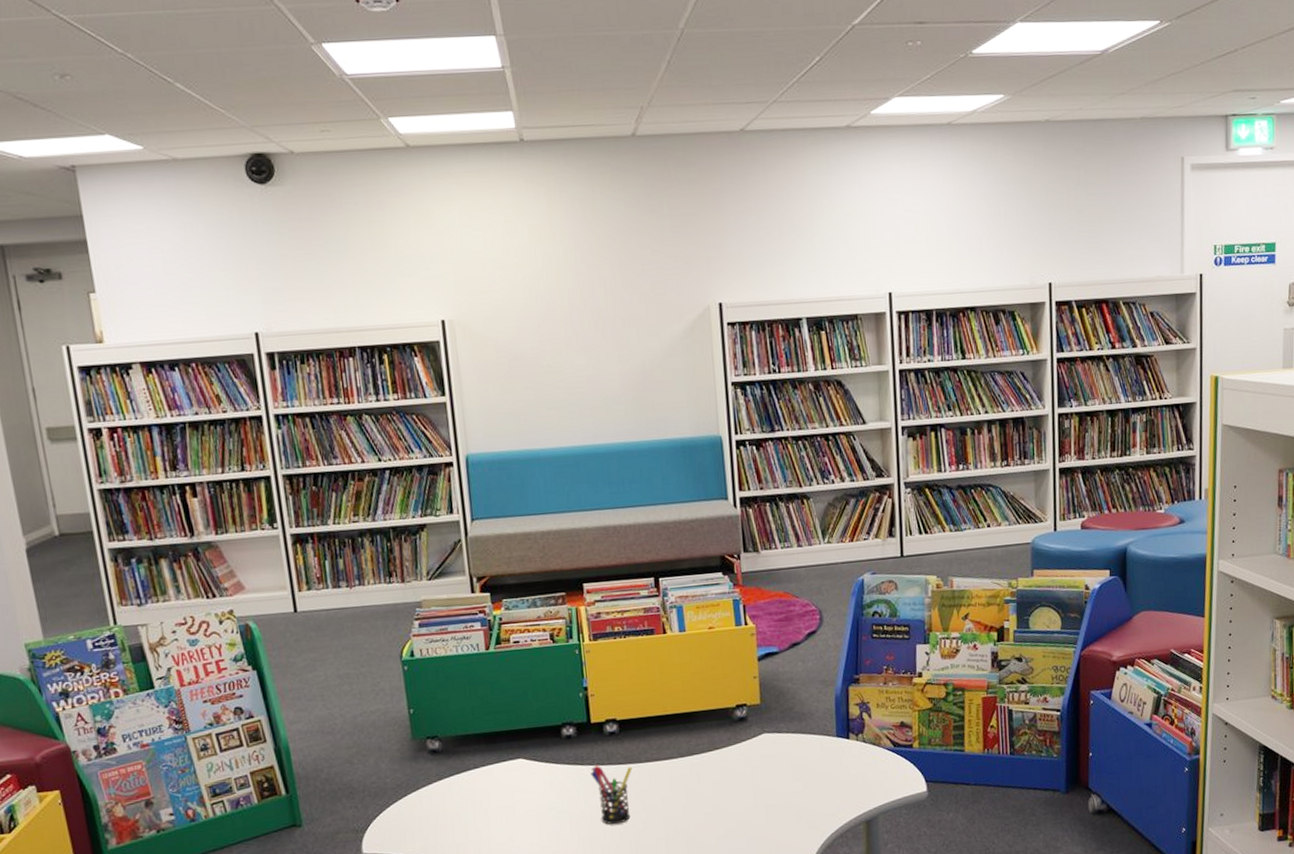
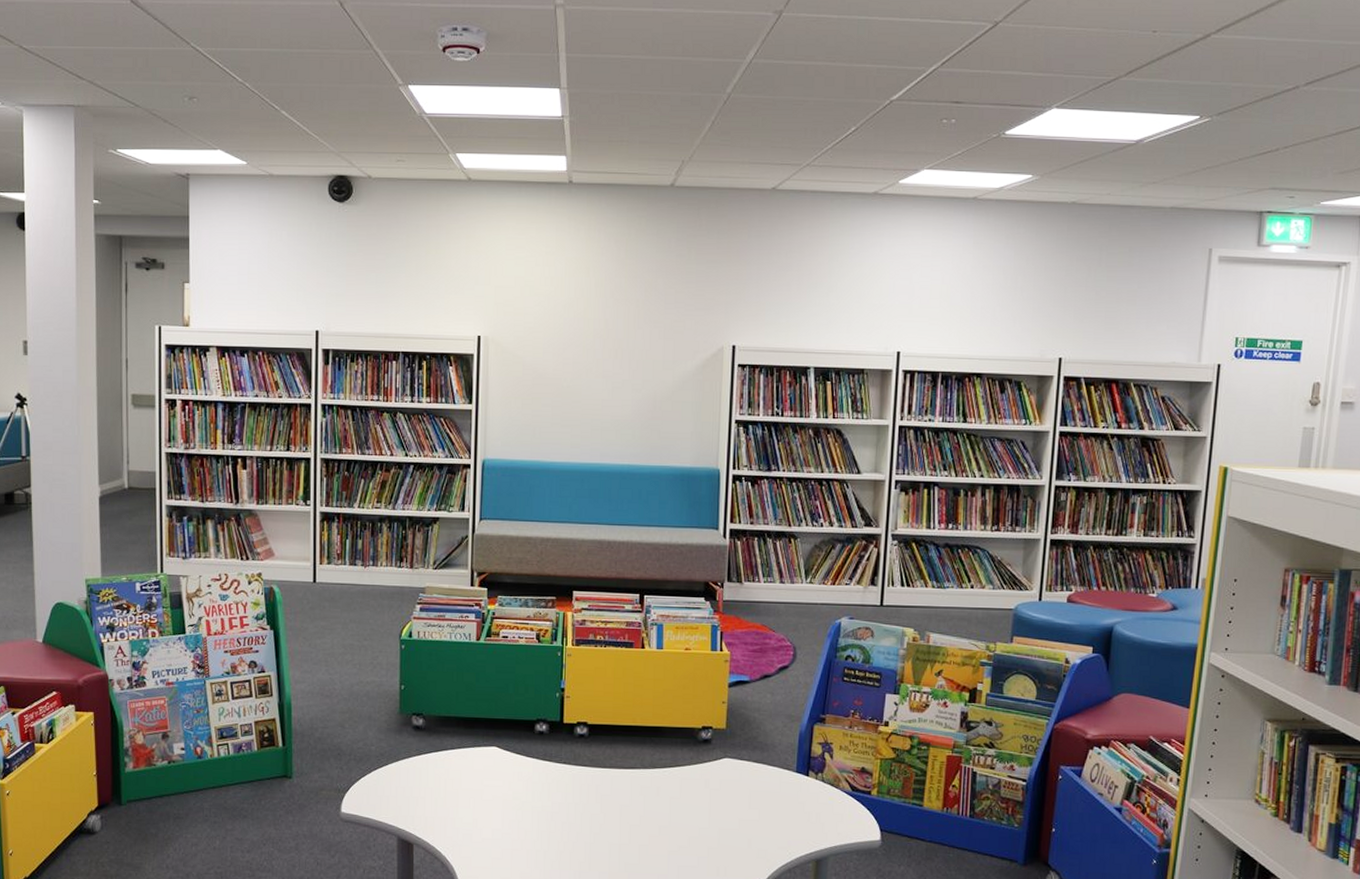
pen holder: present [591,765,632,825] -> none [557,763,596,824]

